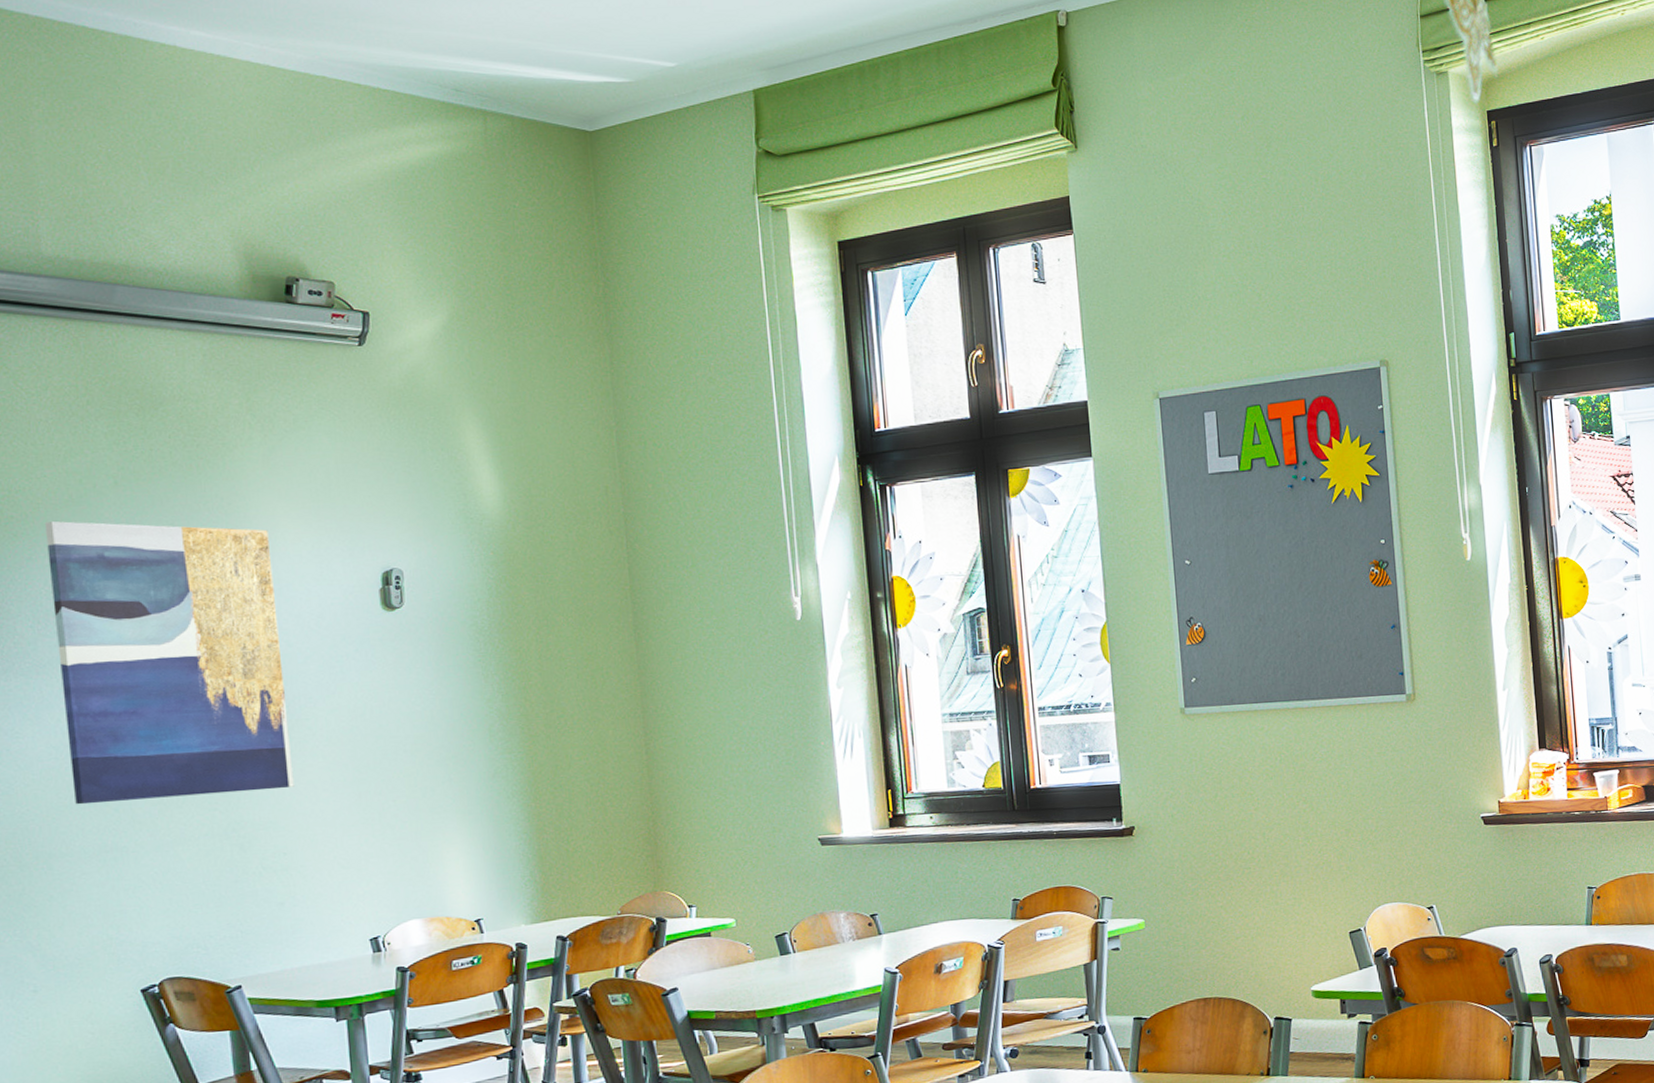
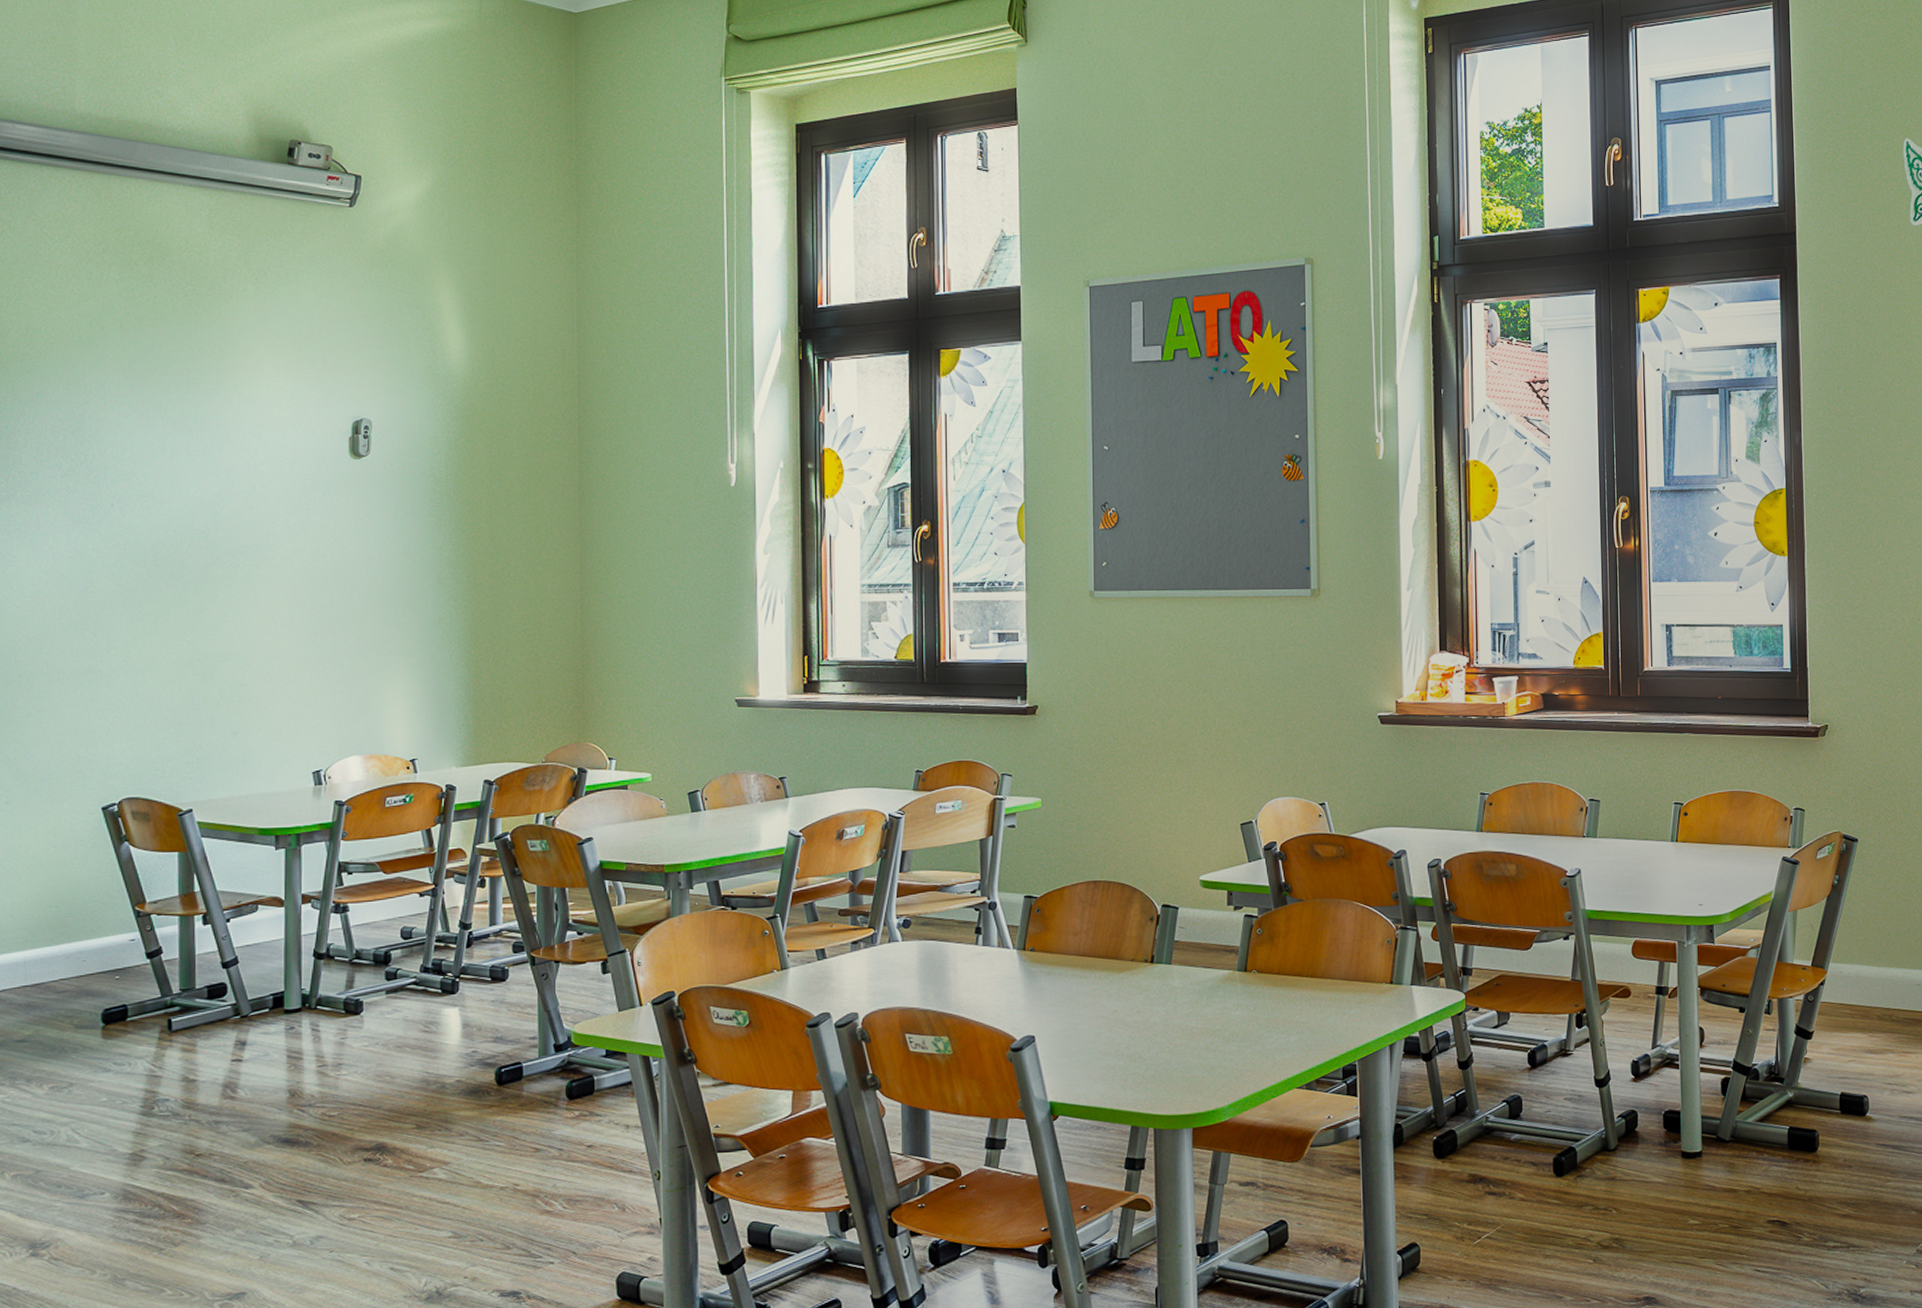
wall art: present [44,521,294,805] -> none [55,360,257,628]

